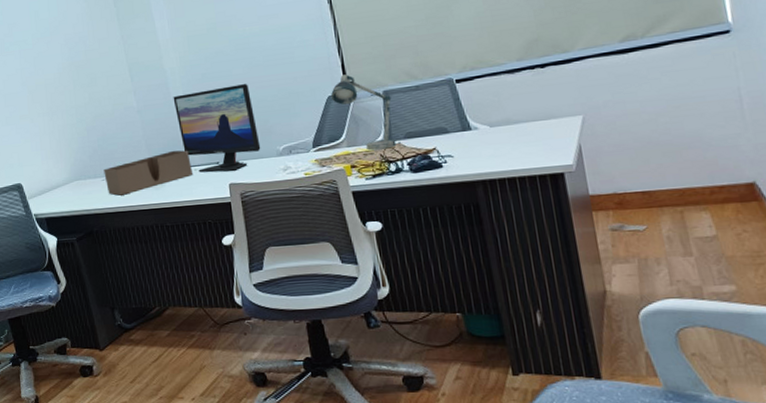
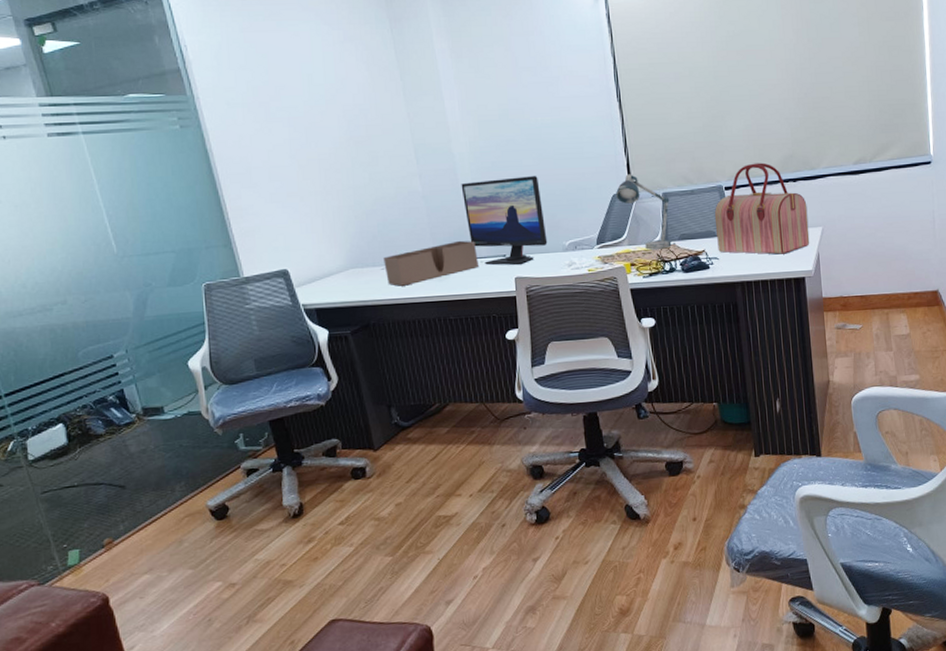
handbag: none [444,50,568,150] -> present [714,162,810,255]

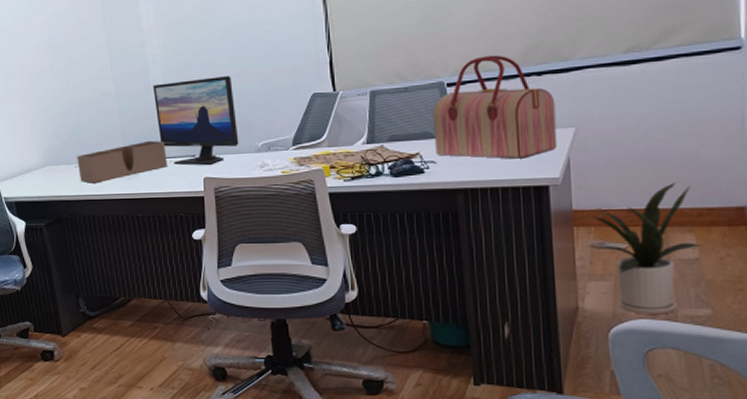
desk lamp: present [615,174,672,250] -> none [315,71,379,152]
house plant: none [827,272,911,383] -> present [578,182,702,315]

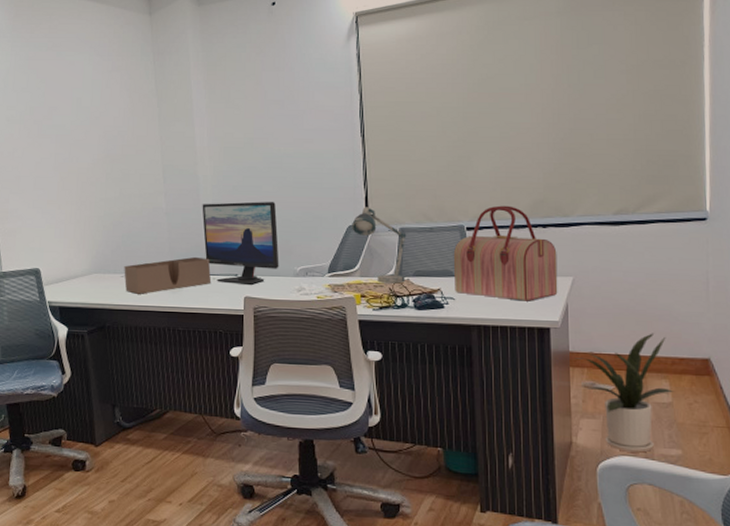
desk lamp: none [315,71,379,152] -> present [351,207,407,284]

